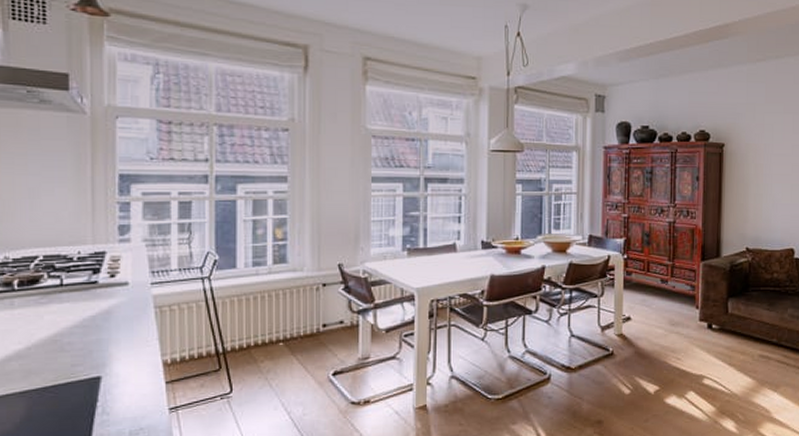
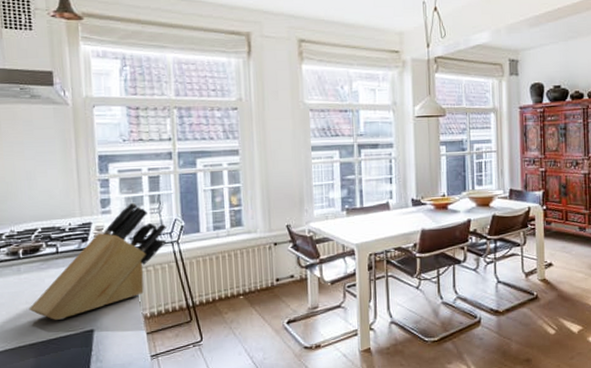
knife block: none [21,230,198,364] -> present [29,202,168,320]

